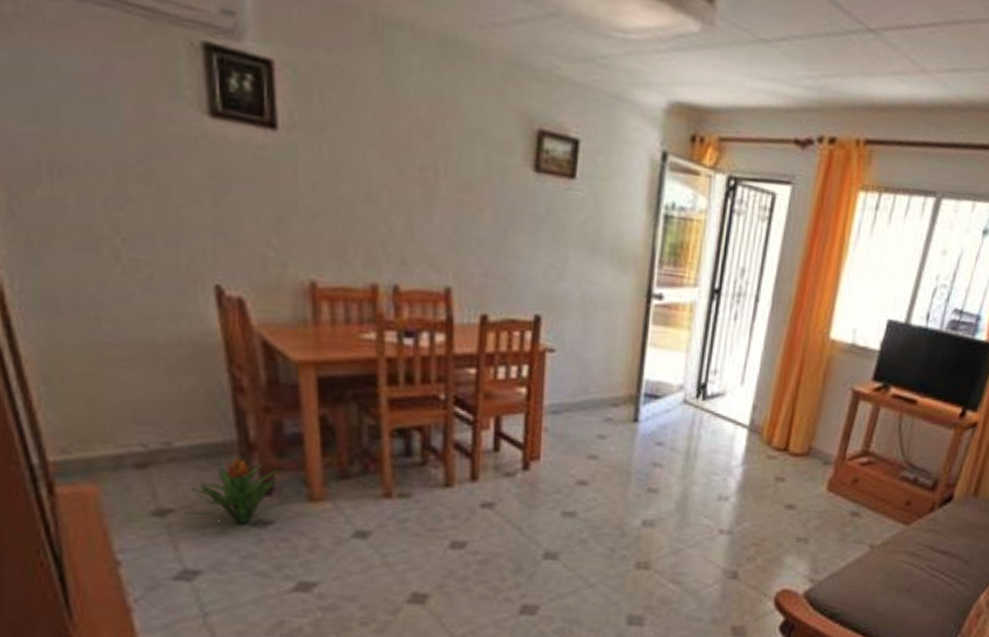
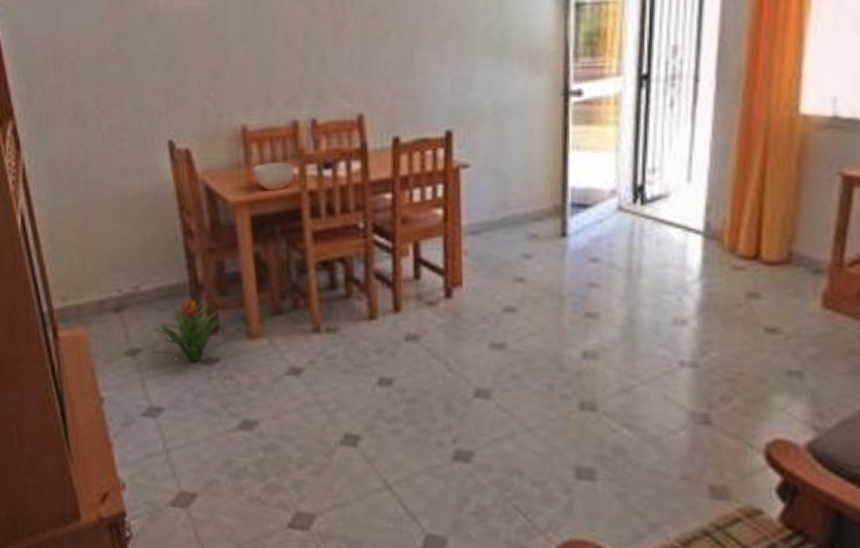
bowl: none [321,323,372,354] -> present [252,161,295,191]

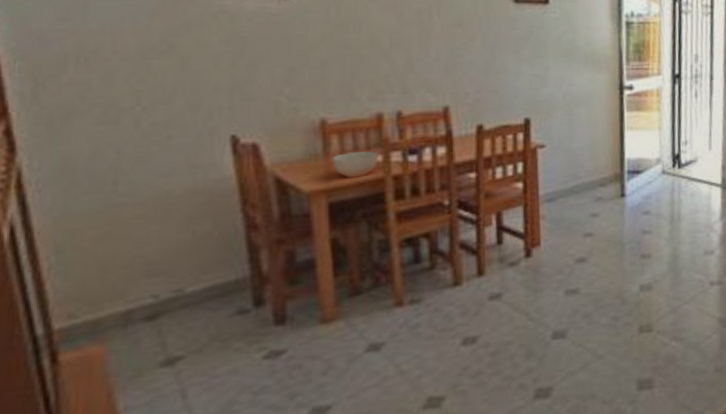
decorative plant: present [149,298,233,363] -> none [194,293,303,361]

